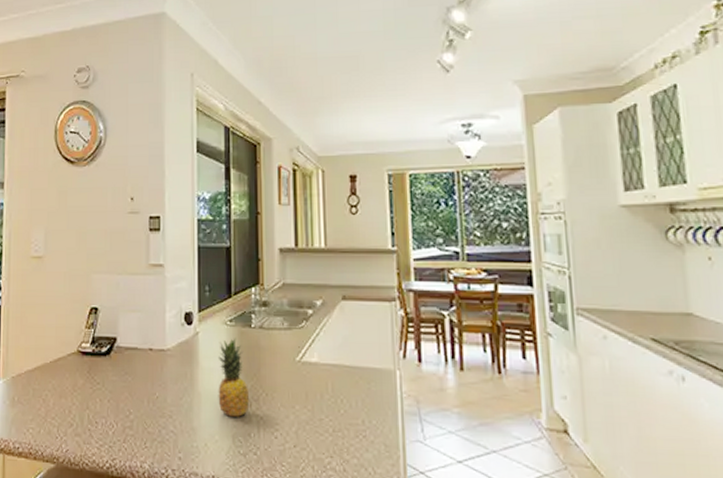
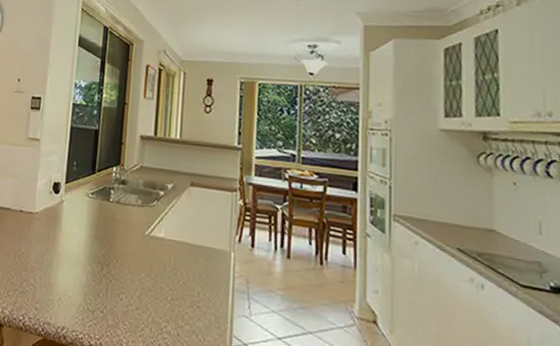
fruit: present [218,338,250,417] -> none [74,209,102,278]

